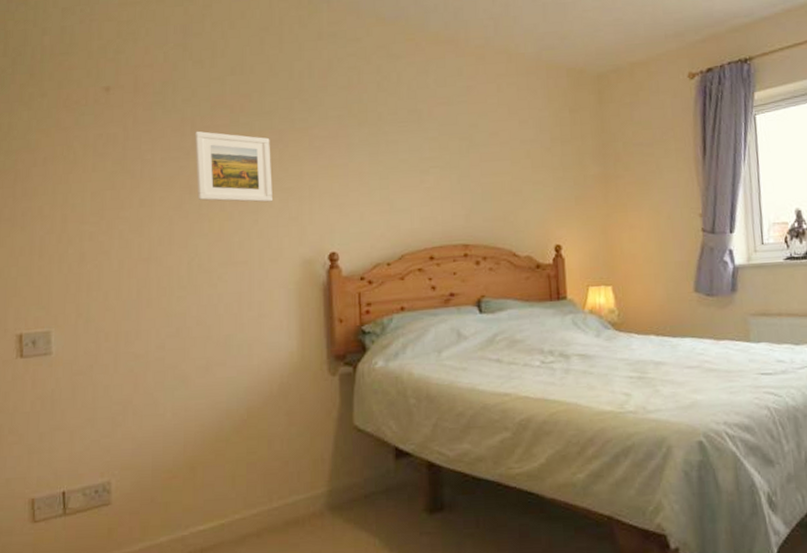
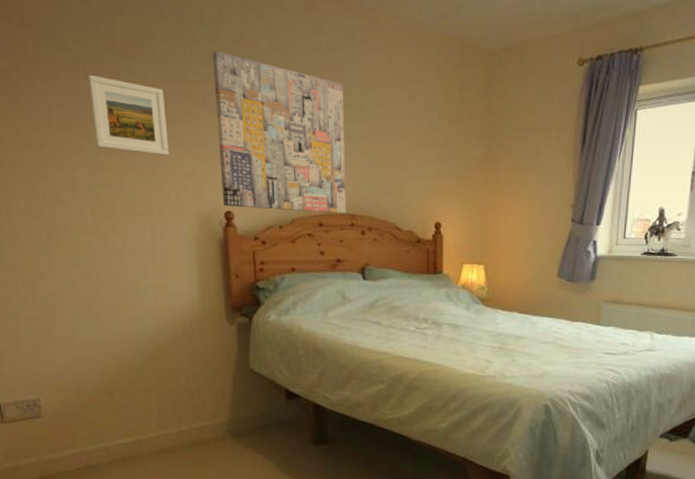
wall art: none [320,98,459,248] -> present [213,51,346,213]

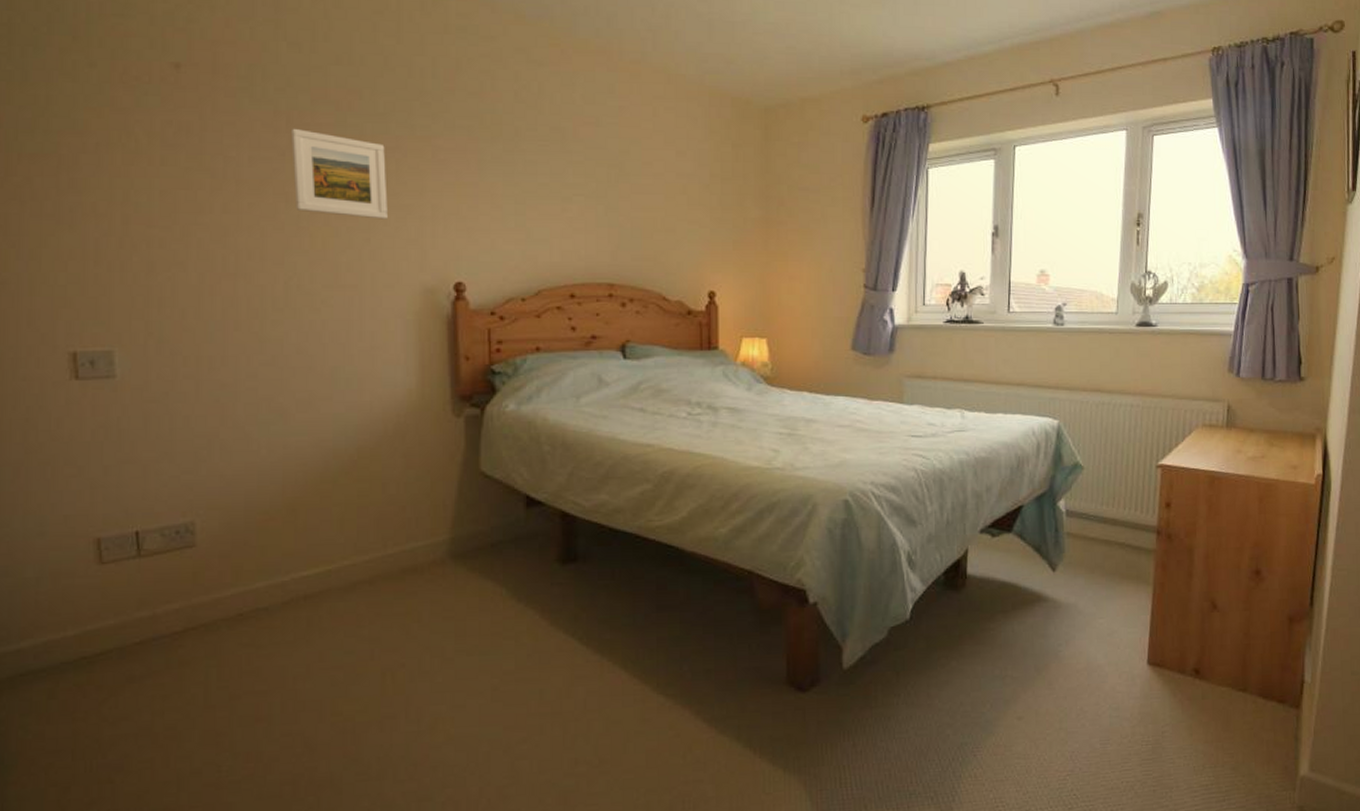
wall art: present [213,51,346,213] -> none [446,104,603,283]

